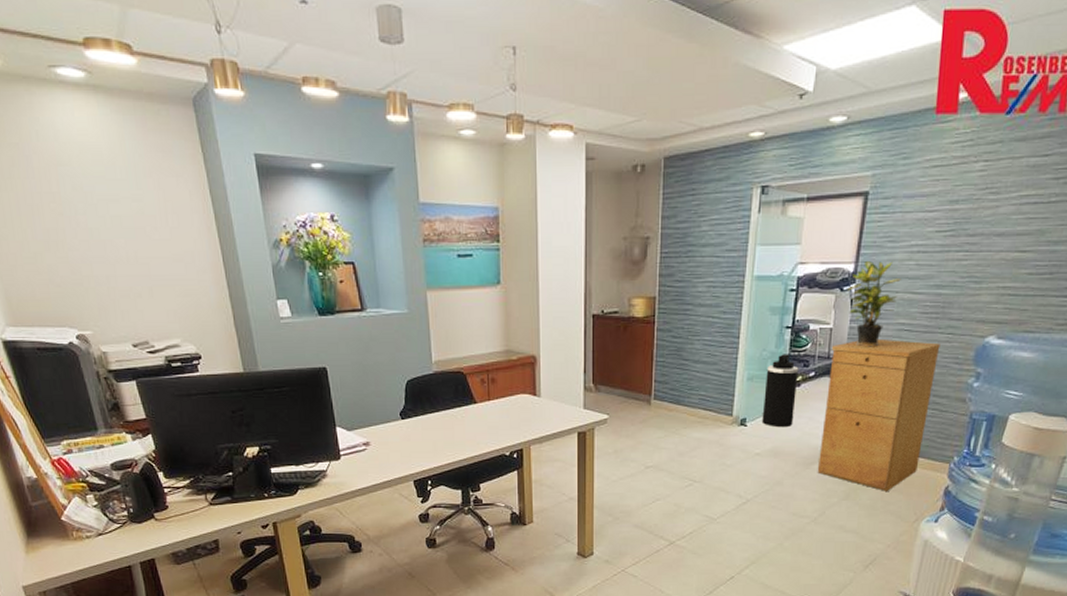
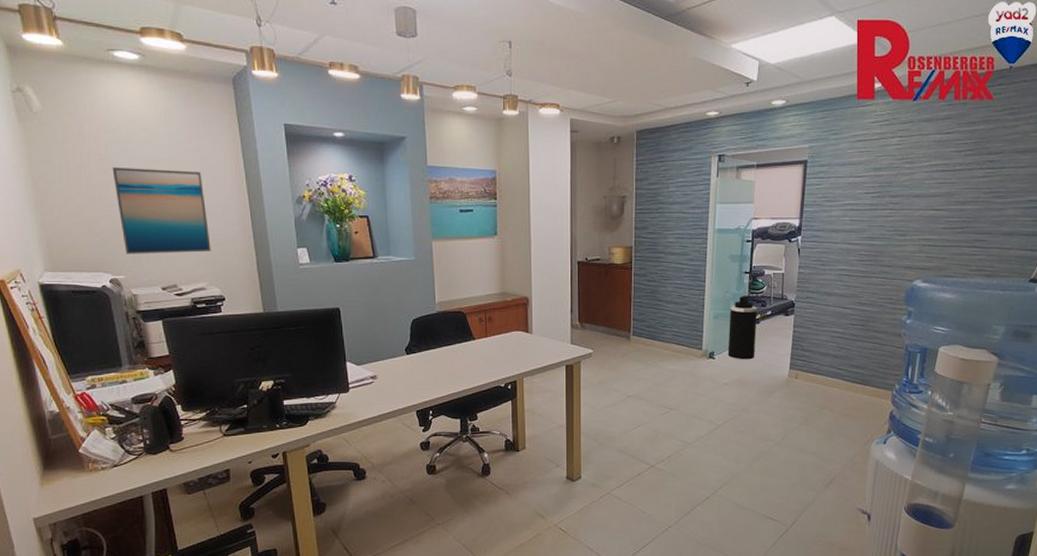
wall art: none [67,206,182,307] -> present [112,167,211,254]
filing cabinet: present [817,338,940,491] -> none [778,282,876,416]
potted plant: present [846,260,901,347] -> none [793,216,839,290]

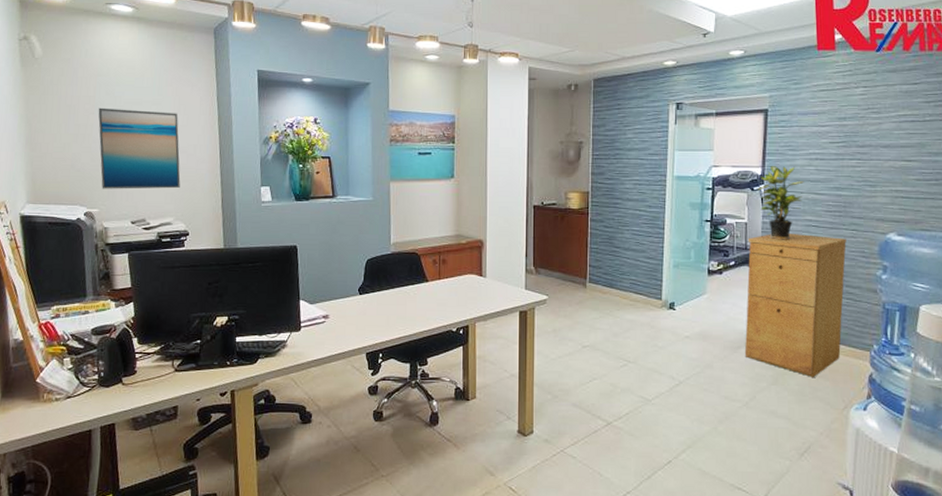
trash can: present [727,295,758,360] -> none [689,244,720,312]
filing cabinet: none [778,282,876,416] -> present [744,233,846,377]
potted plant: none [793,216,839,290] -> present [756,165,804,240]

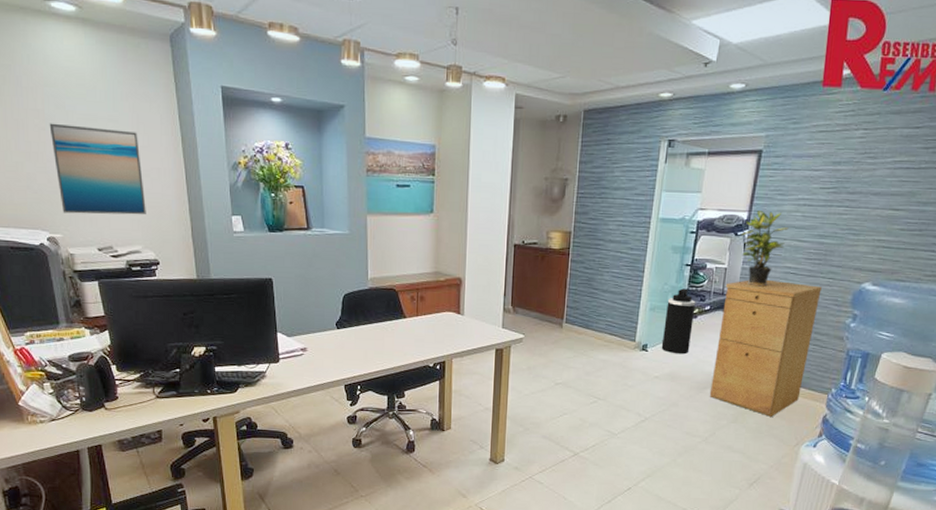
trash can: none [689,244,720,312] -> present [661,288,696,355]

